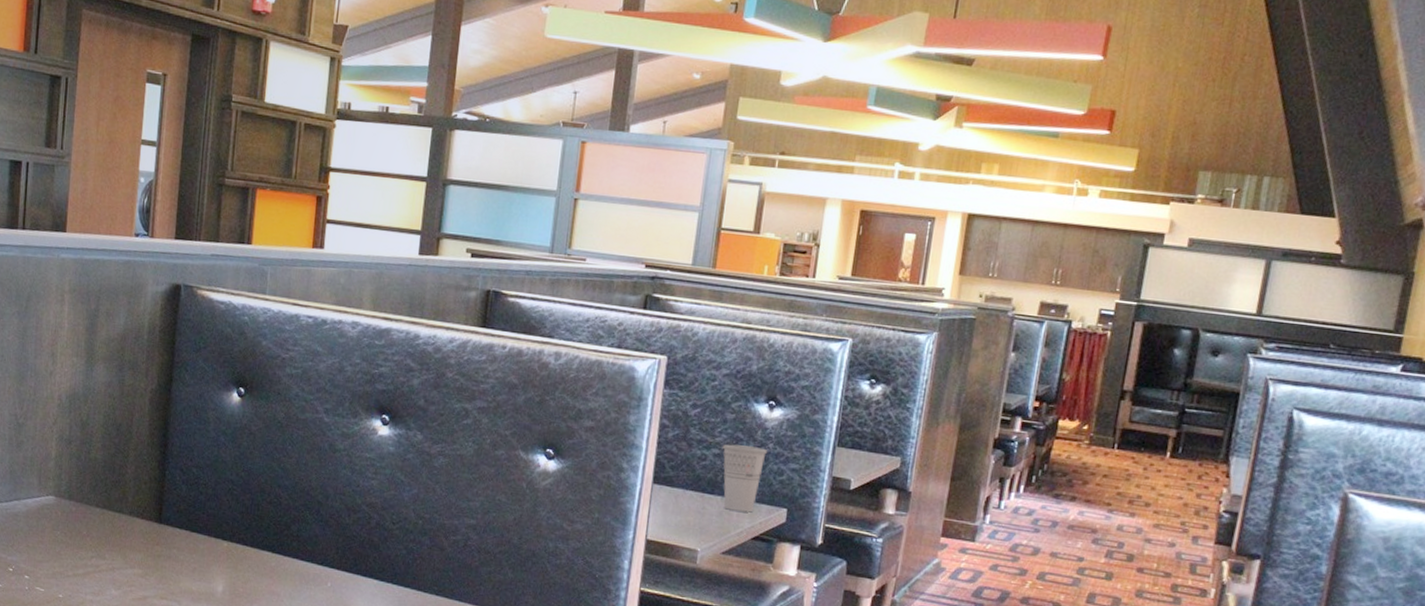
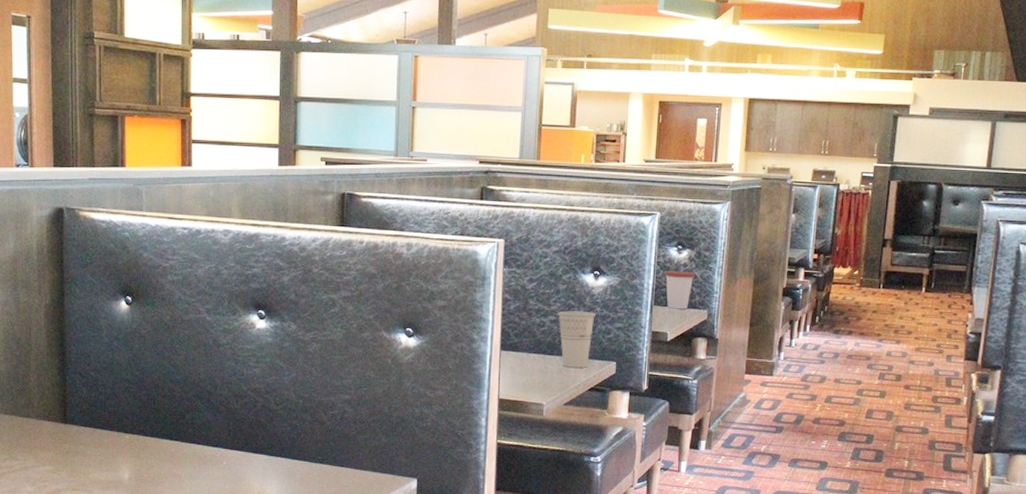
cup: none [852,400,890,454] -> present [664,264,696,309]

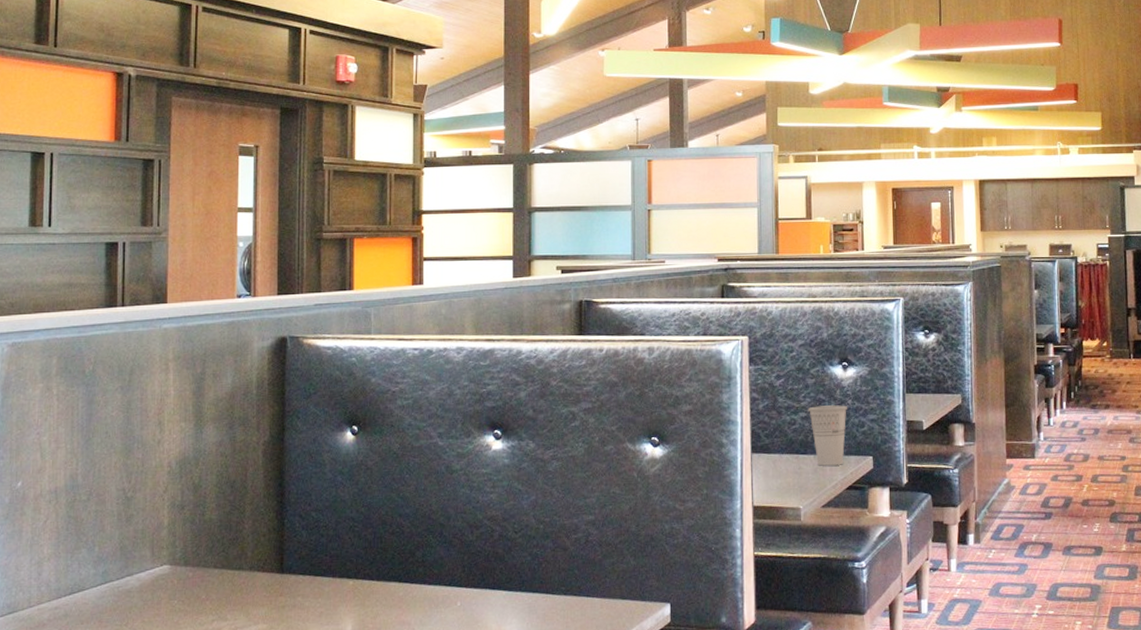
cup: present [664,264,696,309] -> none [913,348,945,396]

